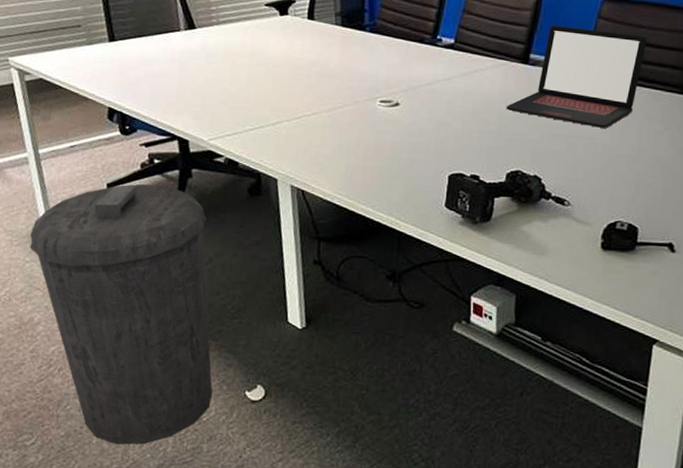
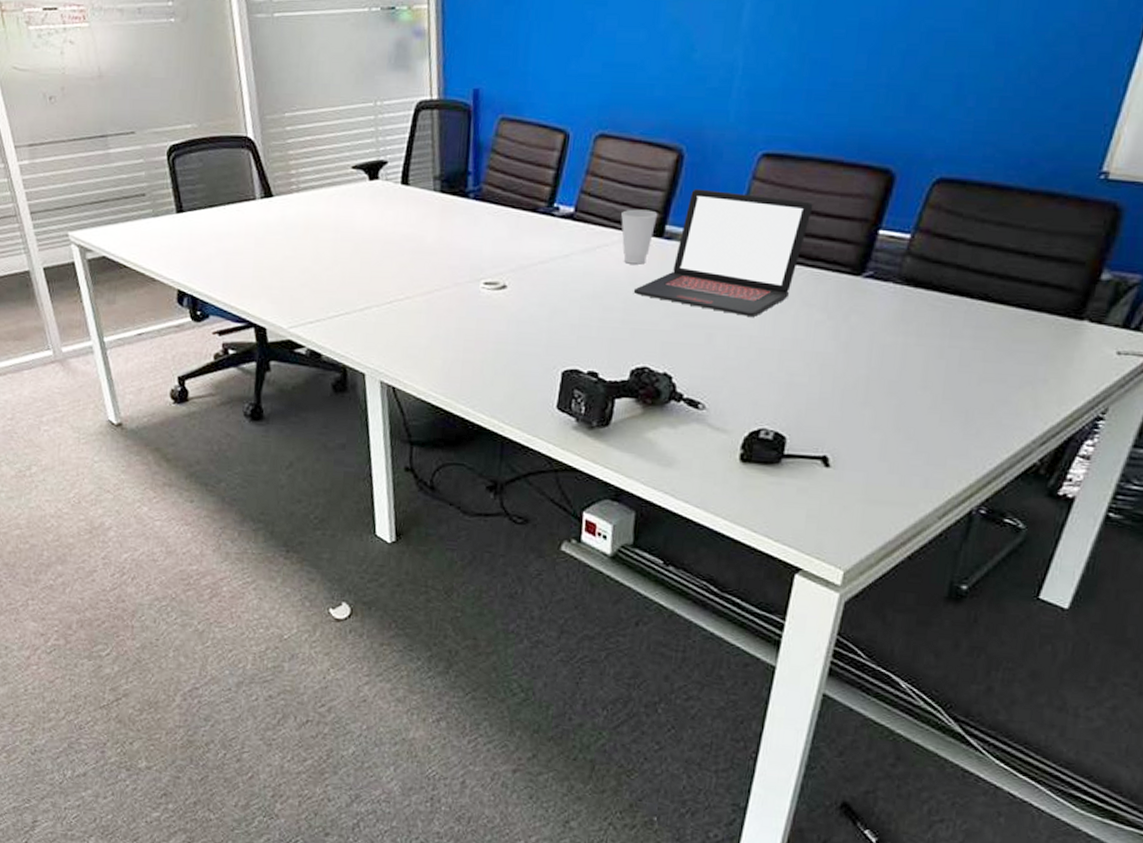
trash can: present [30,184,213,445] -> none [97,377,295,660]
cup: none [493,41,523,86] -> present [621,209,658,265]

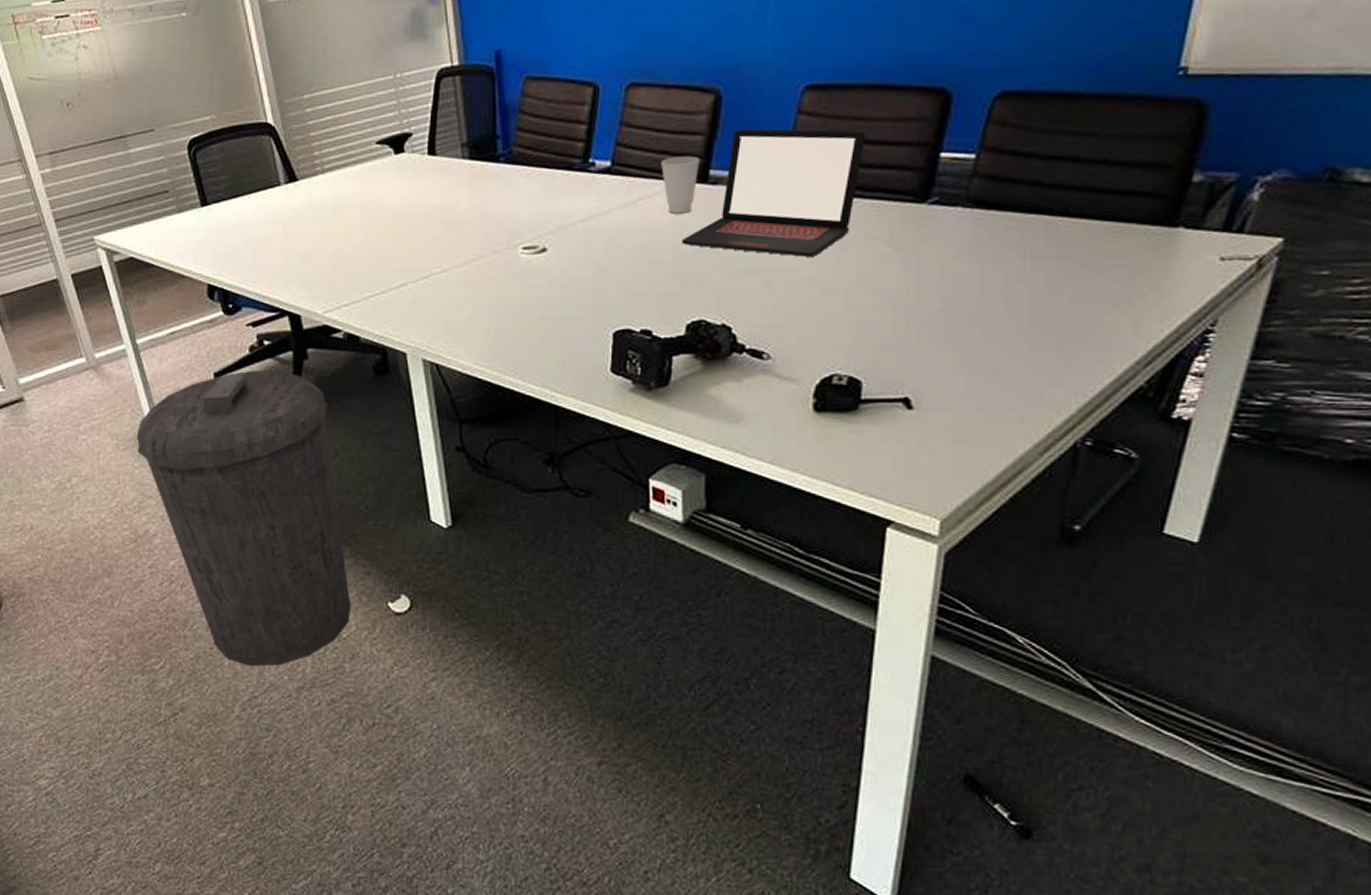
trash can: none [97,377,295,660] -> present [136,371,351,666]

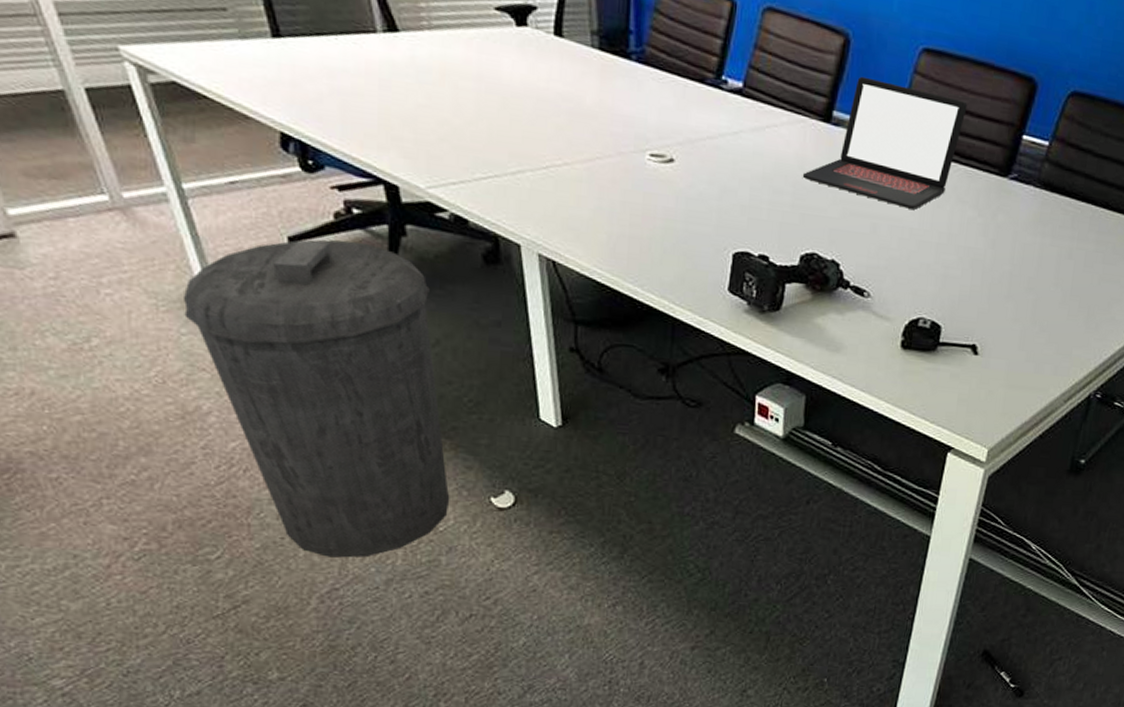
cup: present [661,156,700,214] -> none [790,90,826,149]

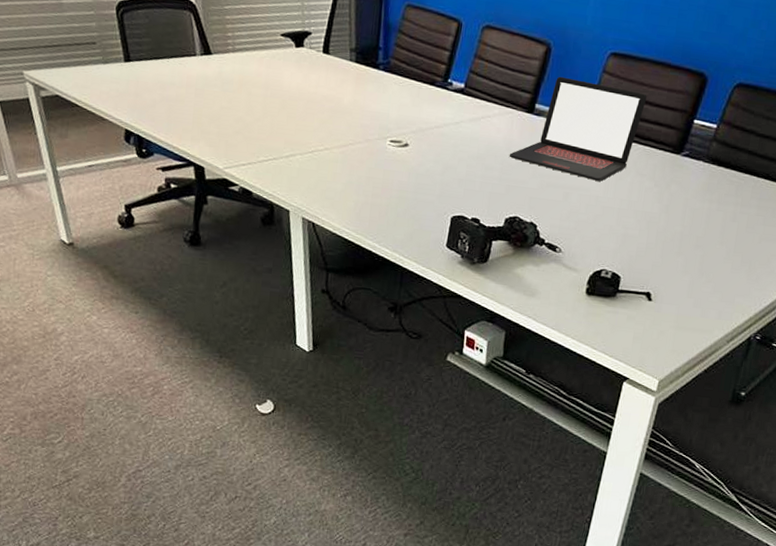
trash can: present [182,239,450,558] -> none [51,207,226,447]

